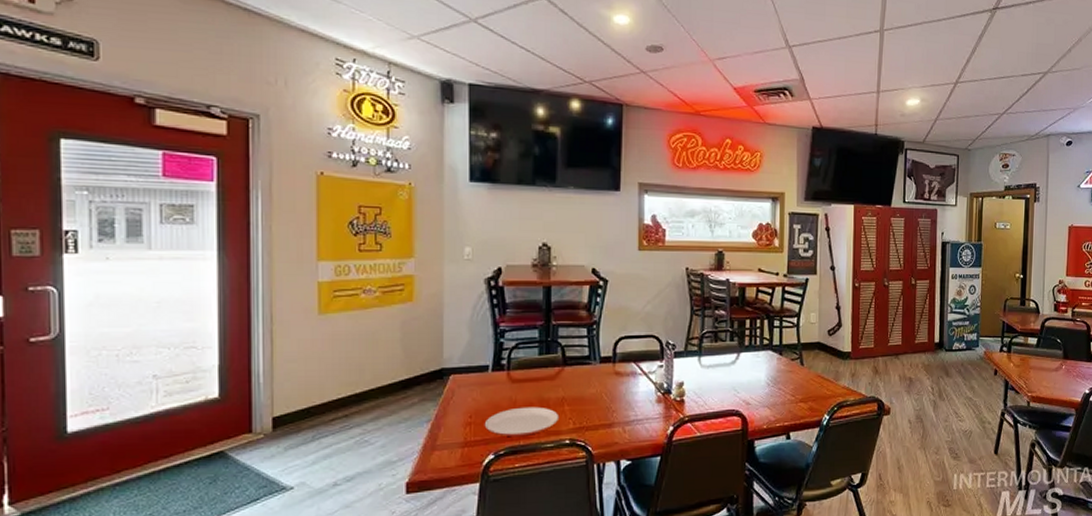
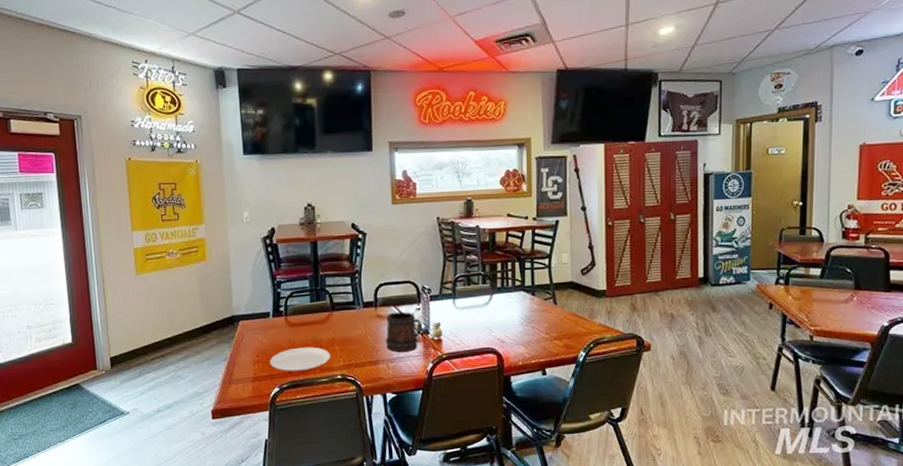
beer mug: none [622,369,663,414] -> present [385,312,422,352]

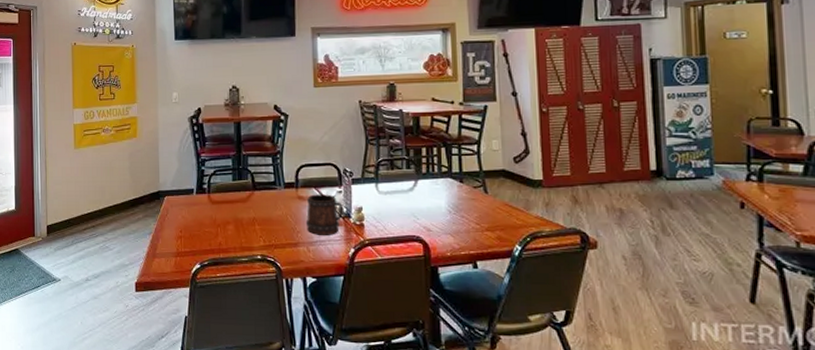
plate: present [269,347,331,373] -> none [191,225,252,251]

